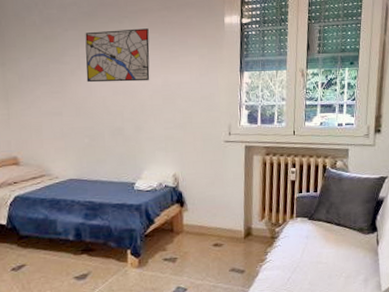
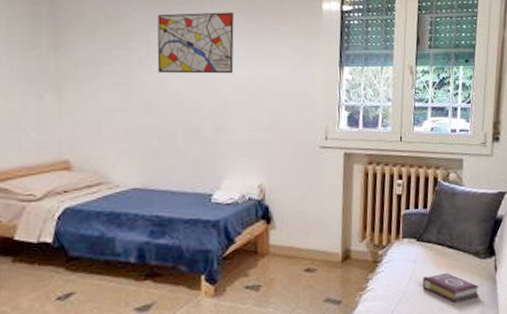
book: none [313,246,364,271] -> present [422,272,480,303]

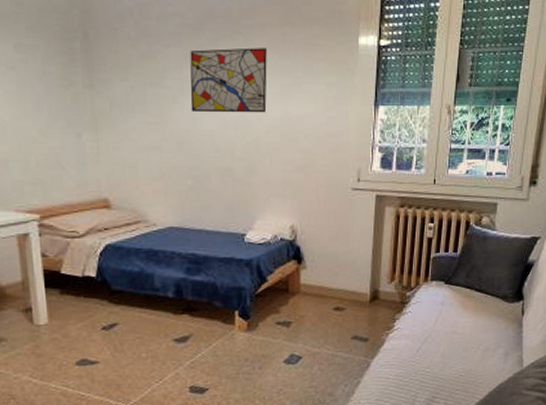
book: present [422,272,480,303] -> none [448,314,505,344]

